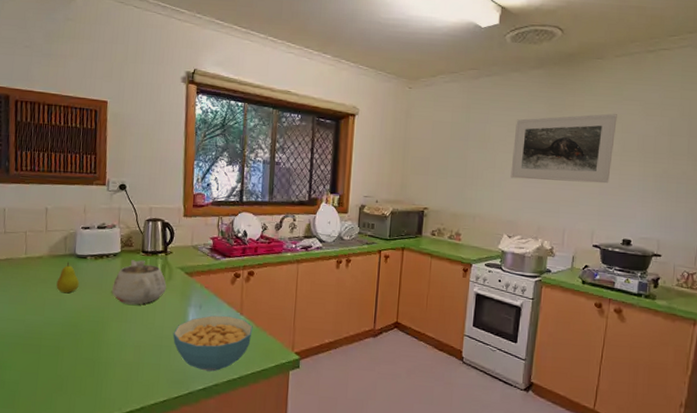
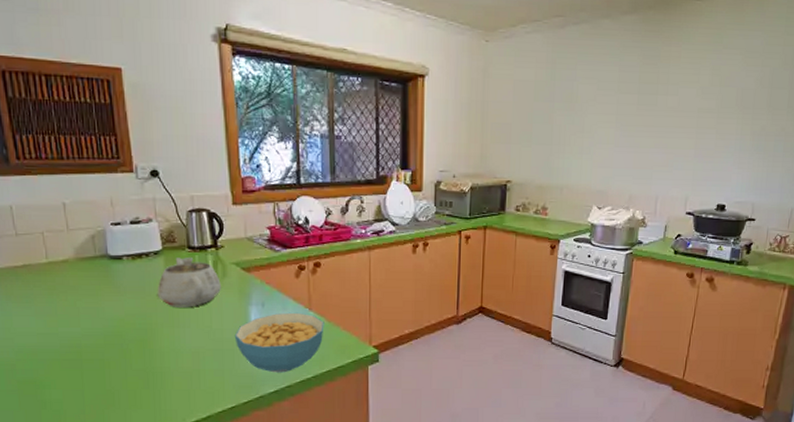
fruit: present [56,262,80,294] -> none [90,264,118,300]
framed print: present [510,113,617,184] -> none [600,65,716,145]

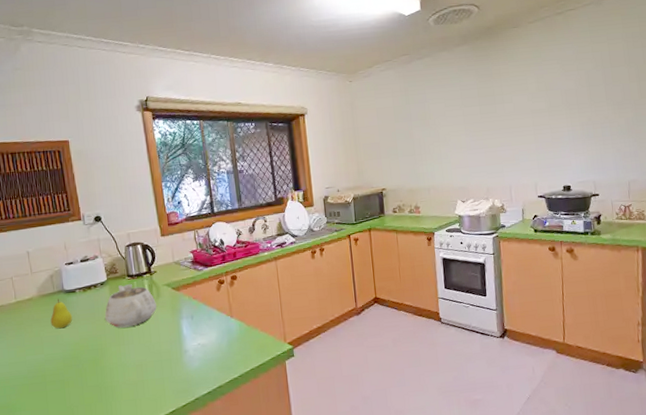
fruit: none [90,264,118,300] -> present [50,299,73,329]
cereal bowl: present [234,312,324,373] -> none [170,320,245,376]

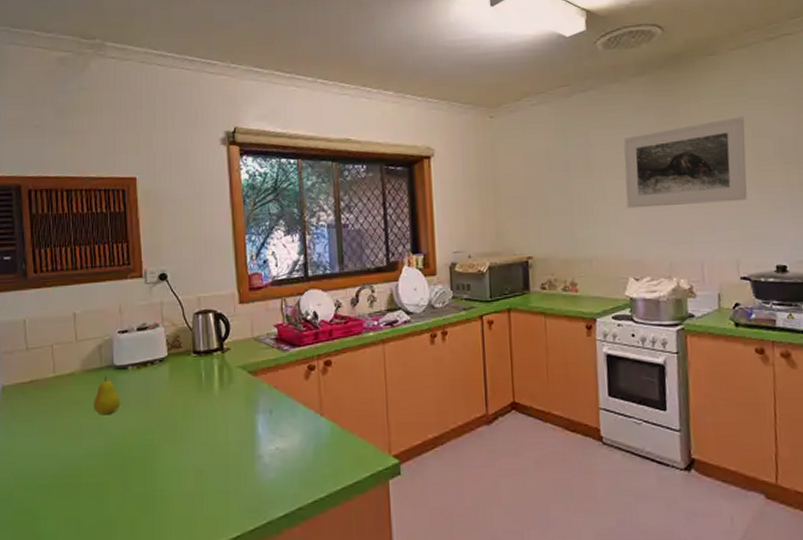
teapot: present [104,284,157,328] -> none [160,363,227,420]
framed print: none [451,75,543,149] -> present [623,117,748,209]

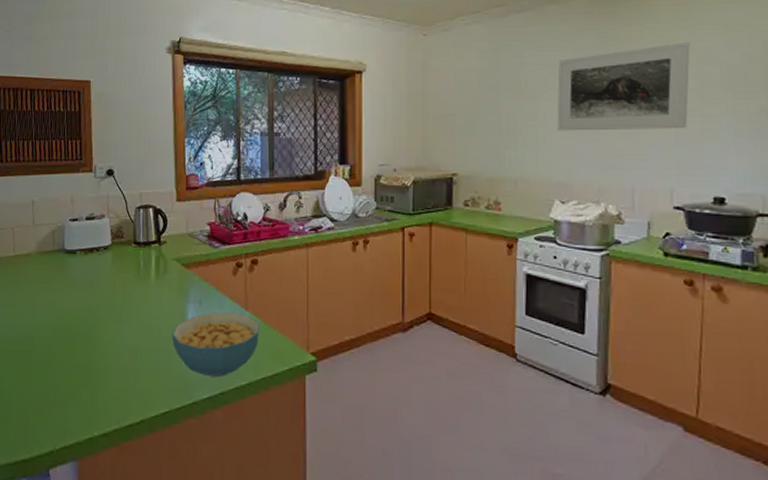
fruit: present [93,376,121,415] -> none [46,258,70,293]
cereal bowl: none [240,419,338,493] -> present [171,311,260,378]

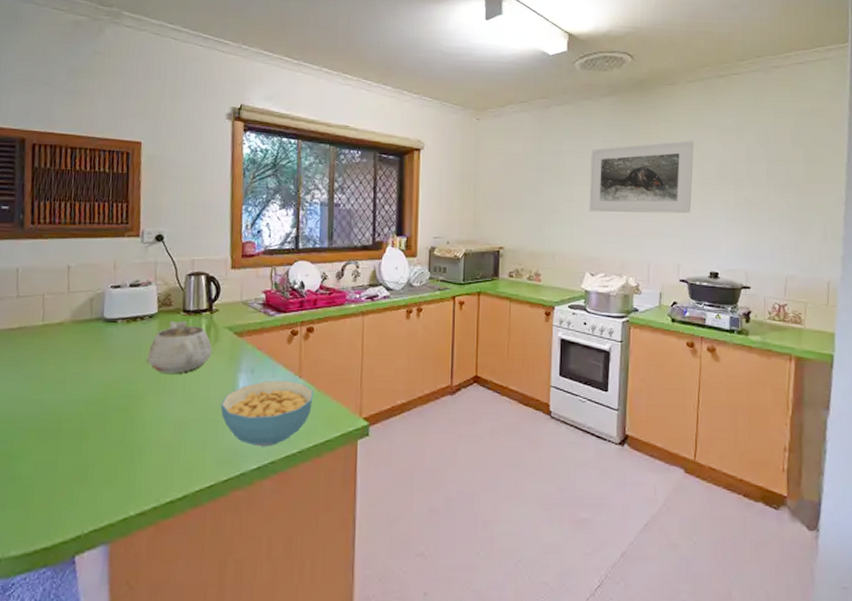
teapot: none [103,252,162,303] -> present [146,321,212,374]

